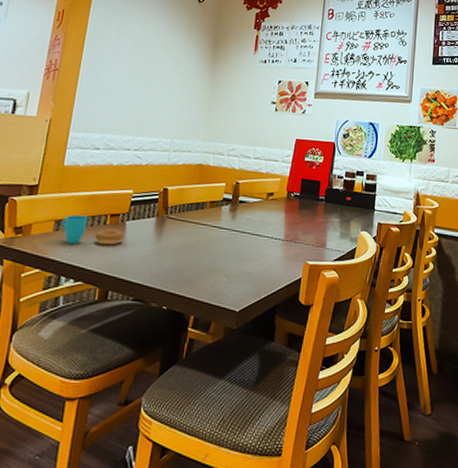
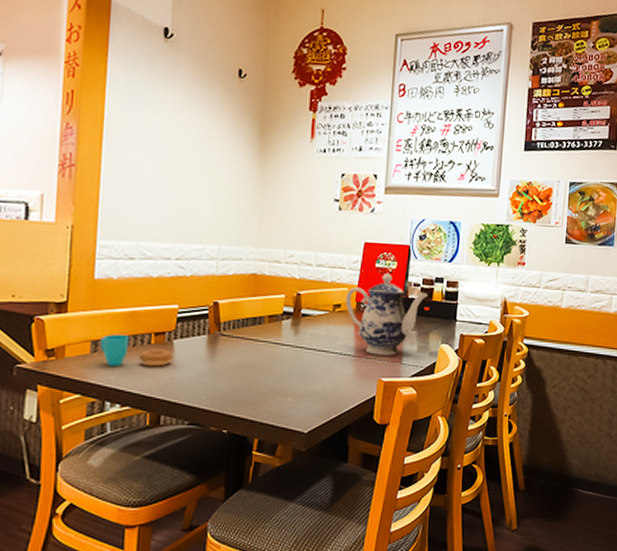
teapot: none [277,166,350,241] -> present [345,273,429,356]

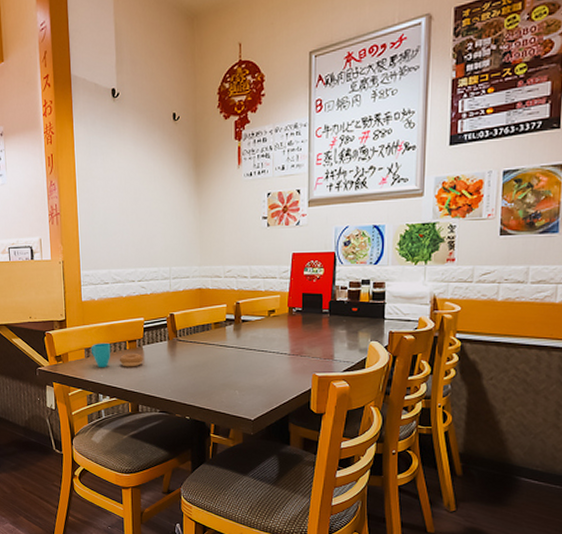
teapot: present [345,273,429,356] -> none [278,279,356,353]

